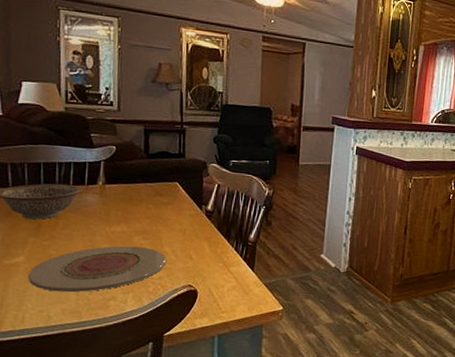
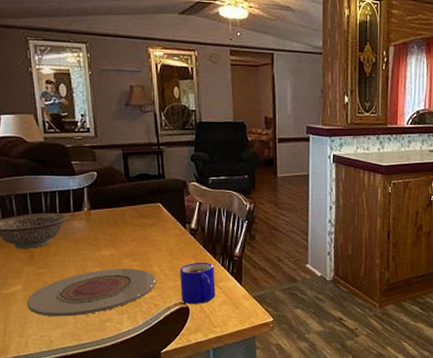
mug: none [190,244,227,288] -> present [180,262,216,304]

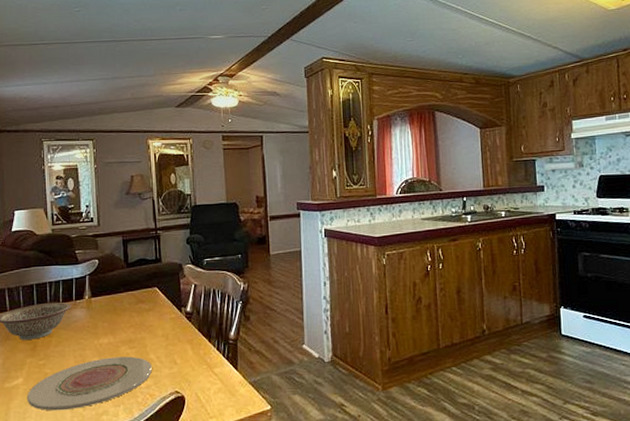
mug: present [180,262,216,304] -> none [175,346,211,393]

